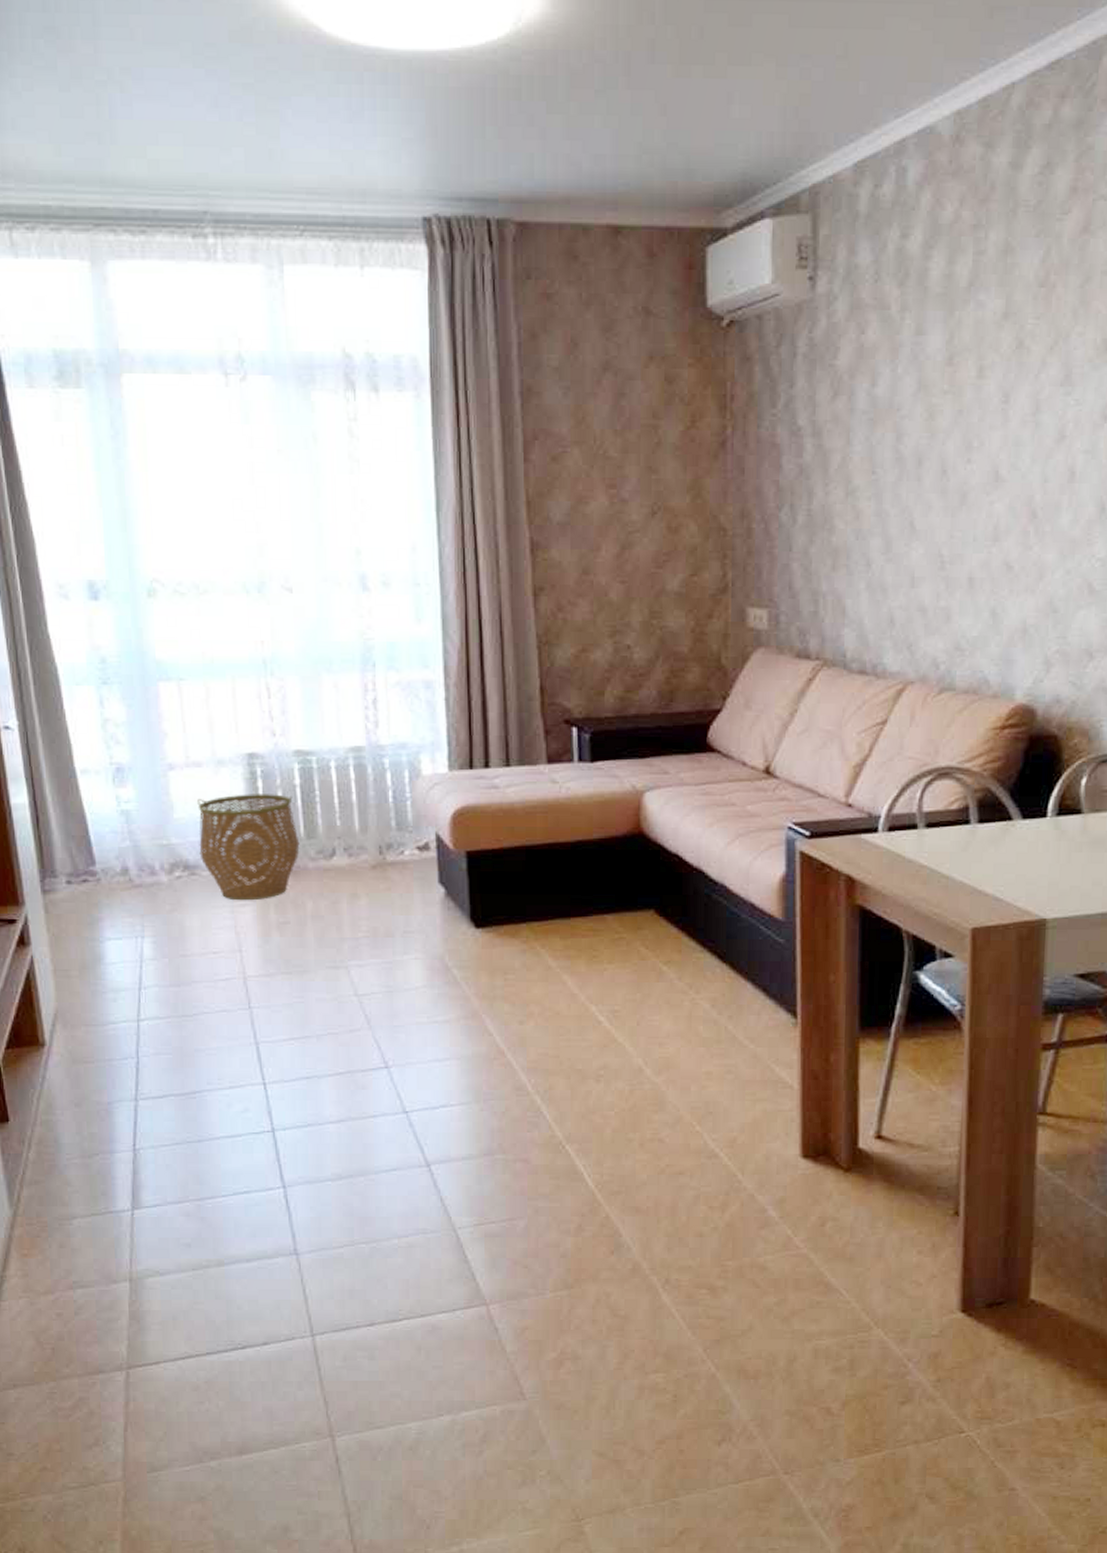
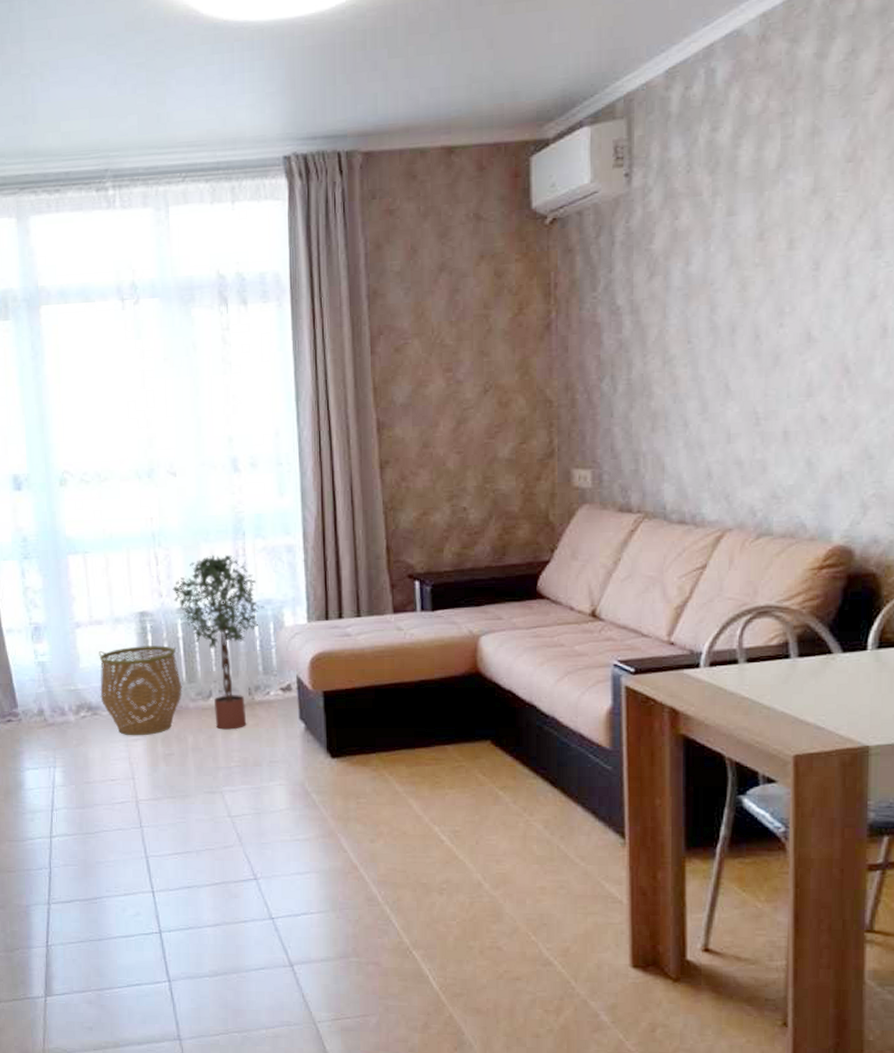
potted tree: none [288,688,399,894] -> present [172,554,265,730]

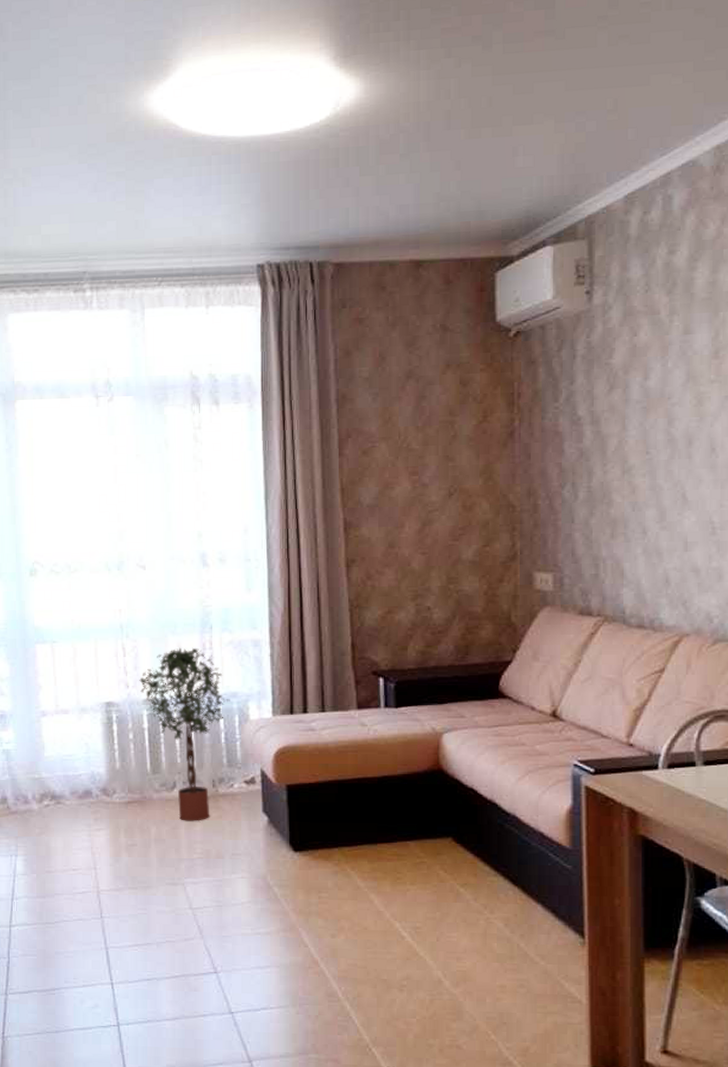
basket: present [99,645,182,735] -> none [64,736,146,825]

